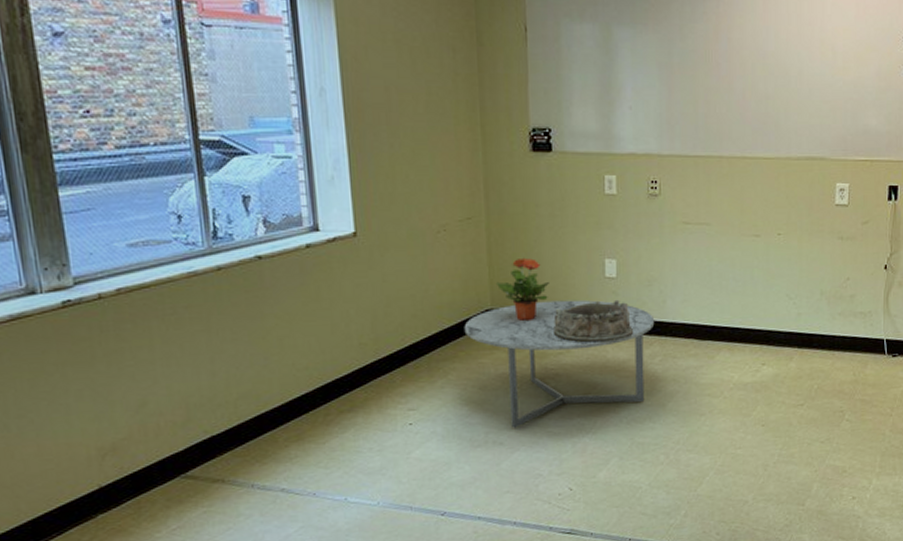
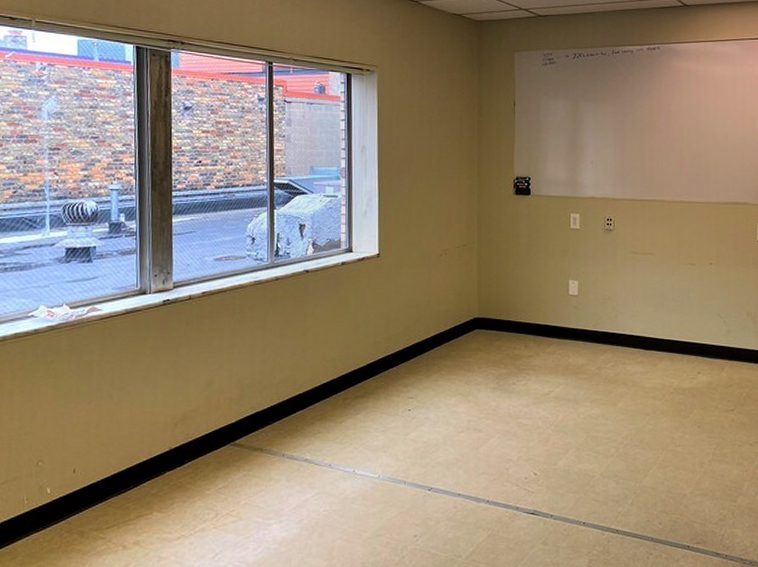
coffee table: present [464,300,655,428] -> none [456,312,608,418]
potted plant: present [495,257,549,321] -> none [482,277,524,328]
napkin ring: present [553,299,634,343] -> none [527,313,591,348]

